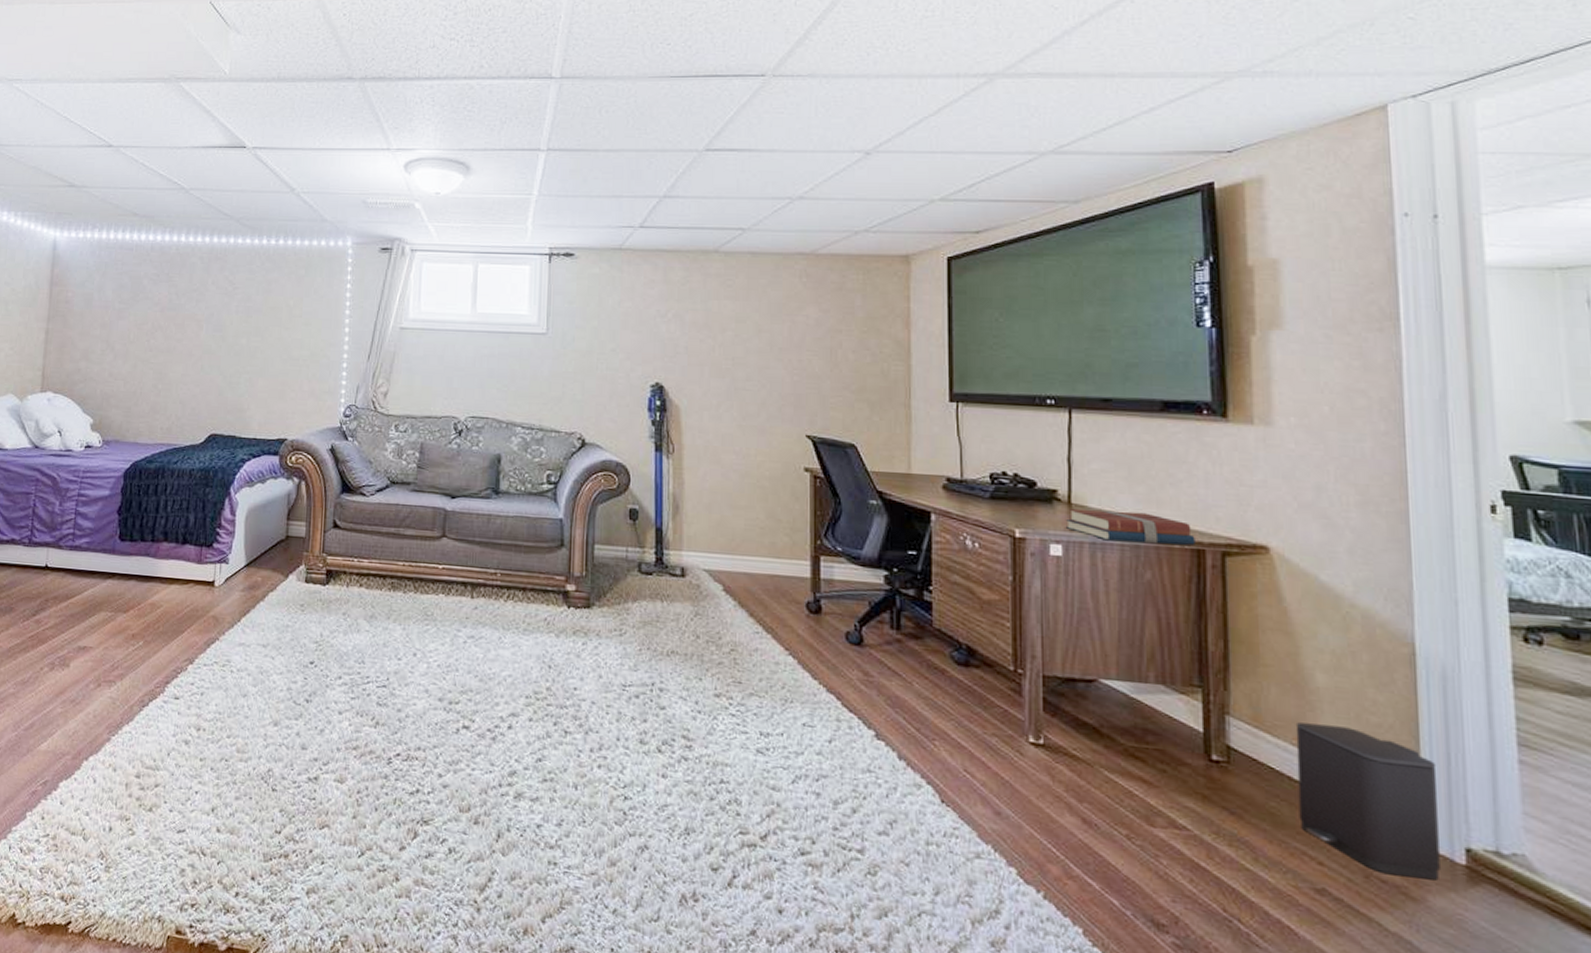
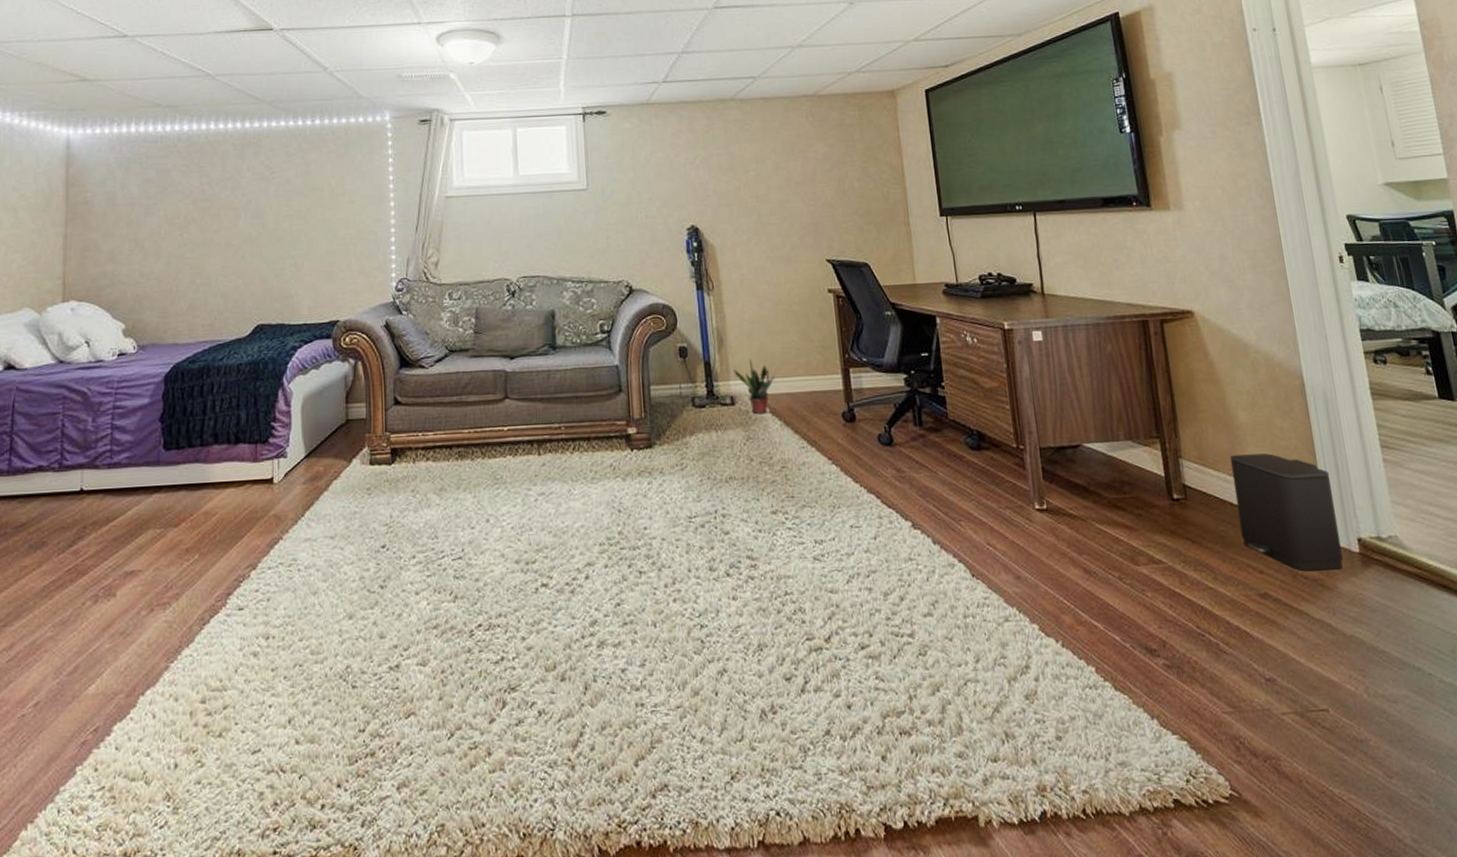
potted plant: none [687,531,733,591] -> present [733,359,775,415]
books: present [1066,509,1195,545] -> none [1042,294,1141,323]

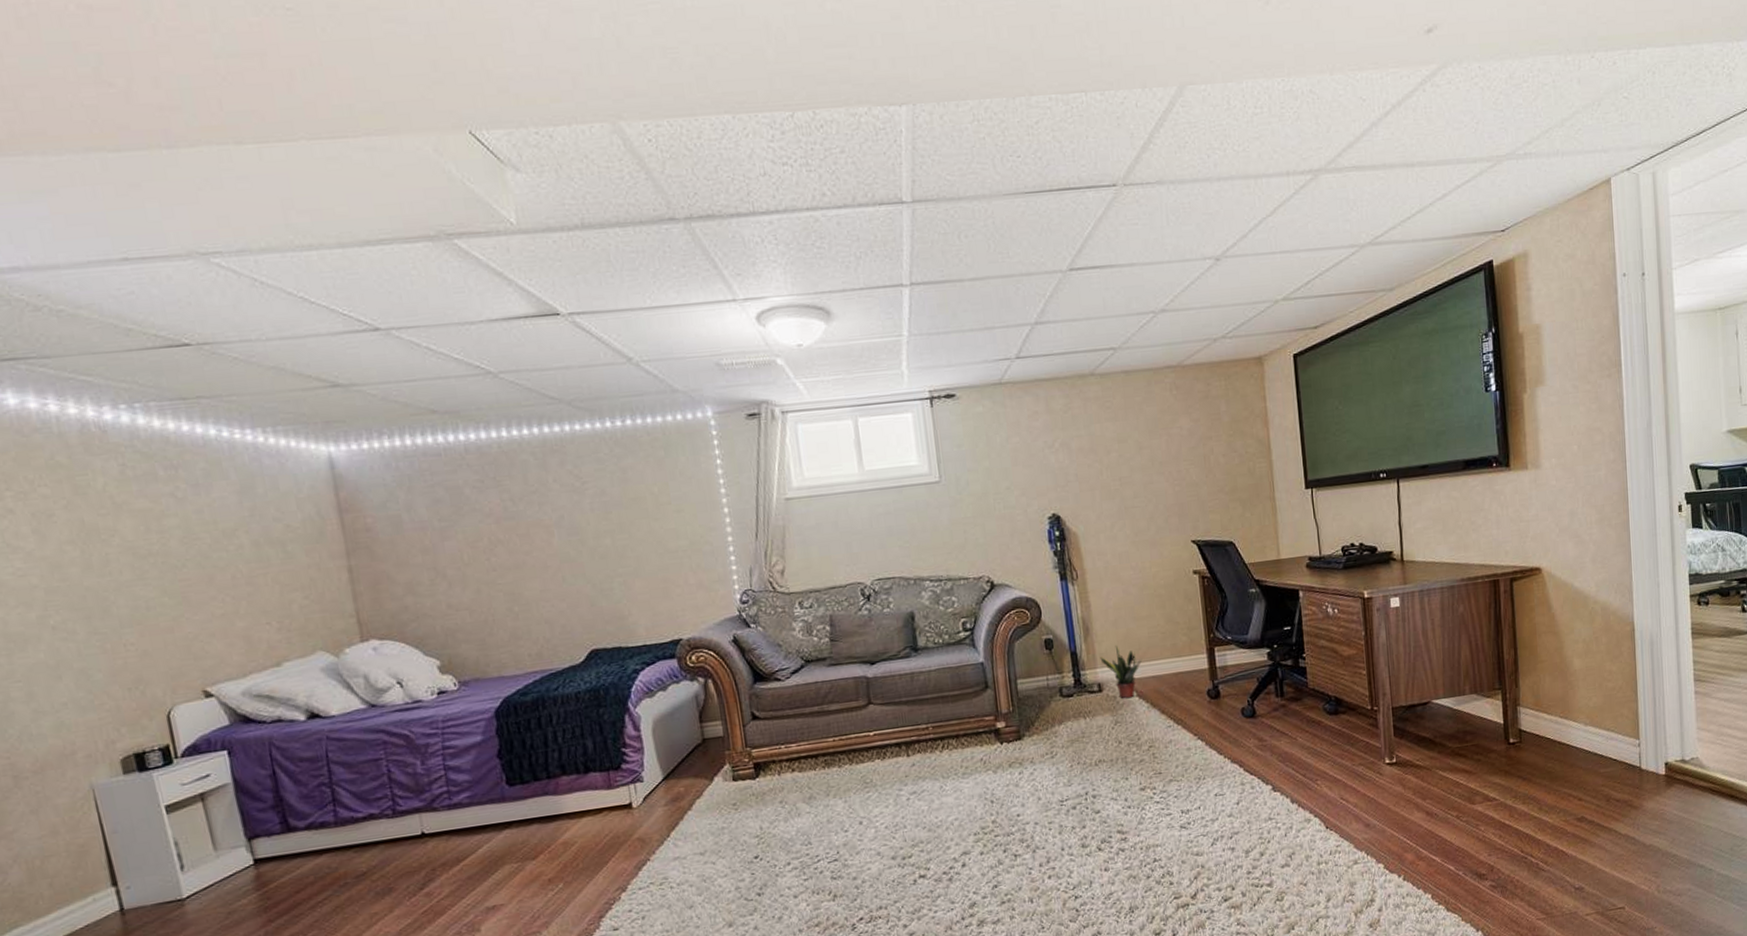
pedal bin: present [1229,453,1343,572] -> none [1562,695,1651,795]

